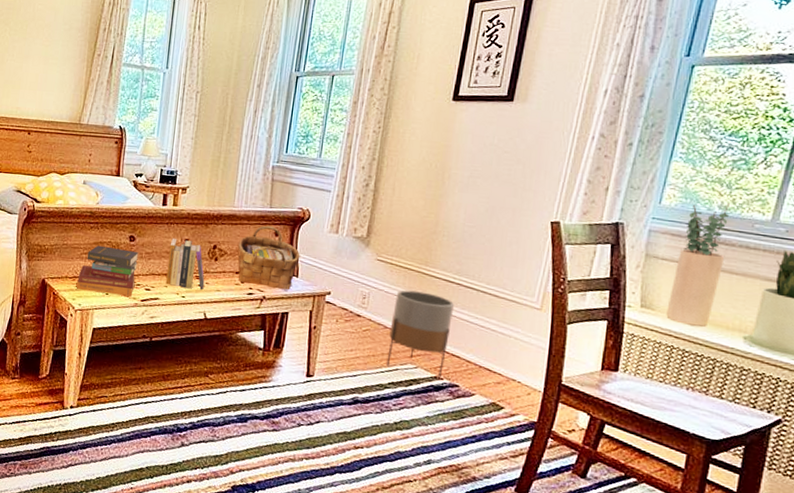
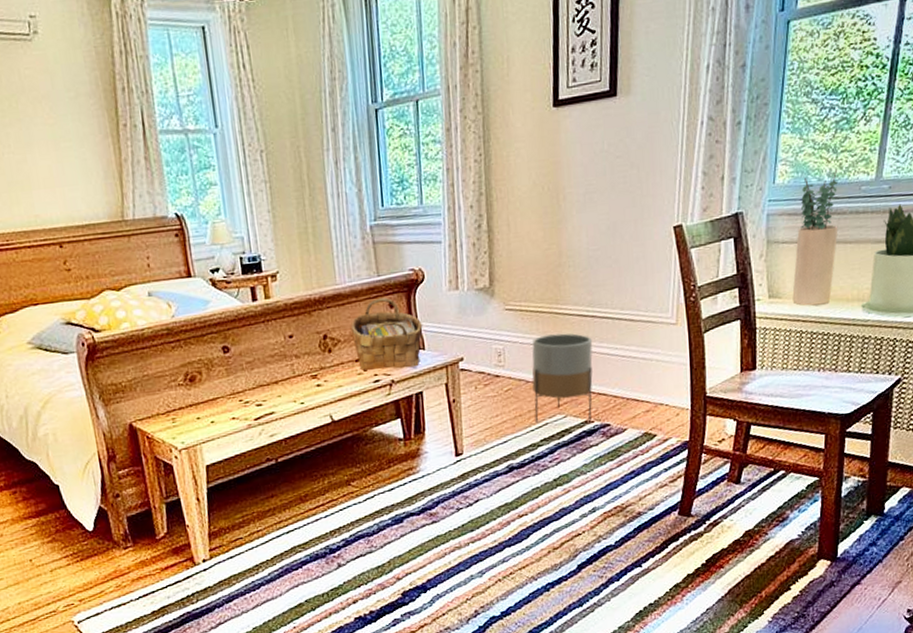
books: present [76,245,139,297] -> none [171,364,243,426]
books: present [165,238,205,290] -> none [272,336,324,394]

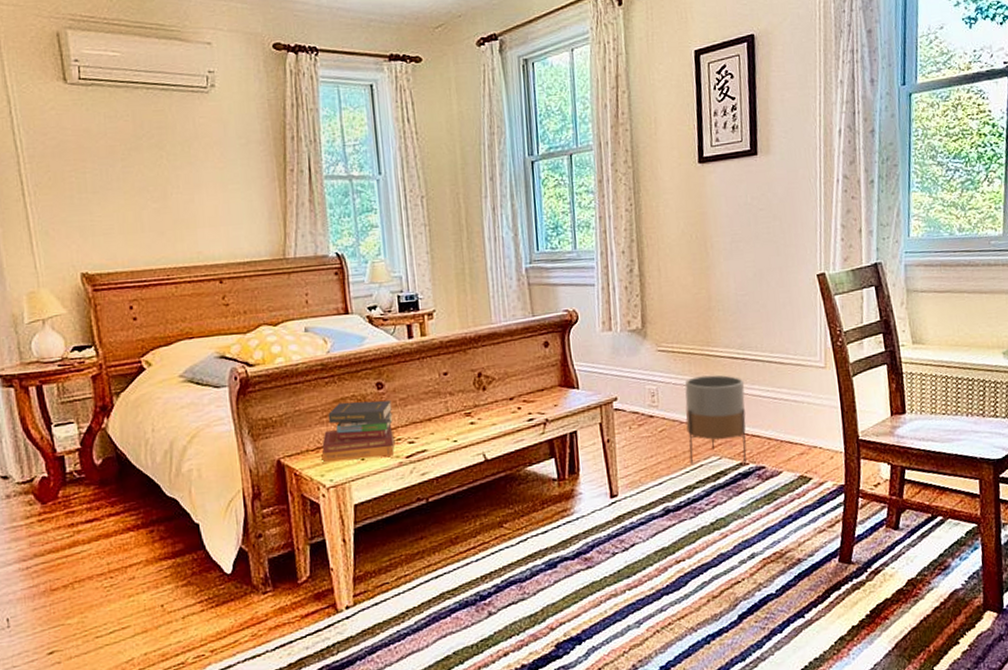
books: none [171,364,243,426] -> present [321,400,395,463]
woven basket: present [350,297,423,372] -> none [505,337,577,410]
vase: present [792,168,840,306] -> none [934,224,973,352]

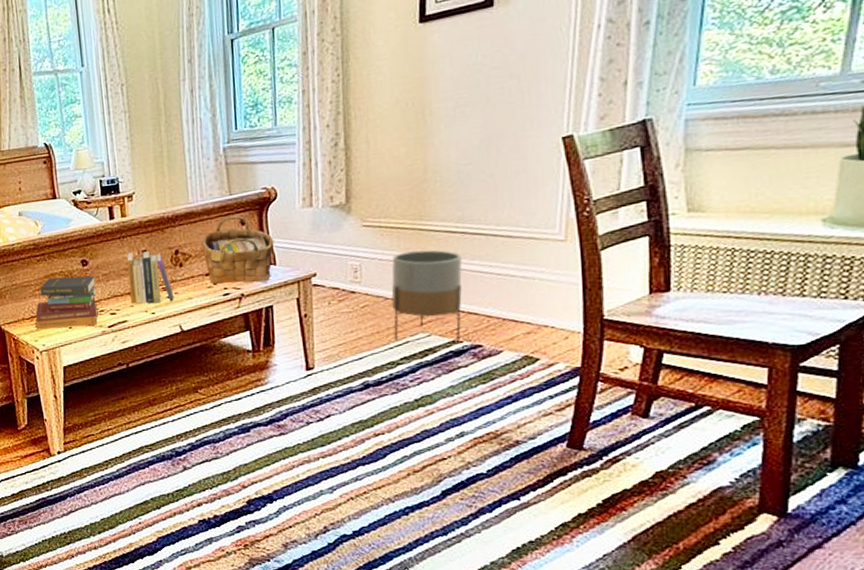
books: none [426,373,477,432] -> present [127,251,174,304]
woven basket: none [505,337,577,410] -> present [201,215,274,285]

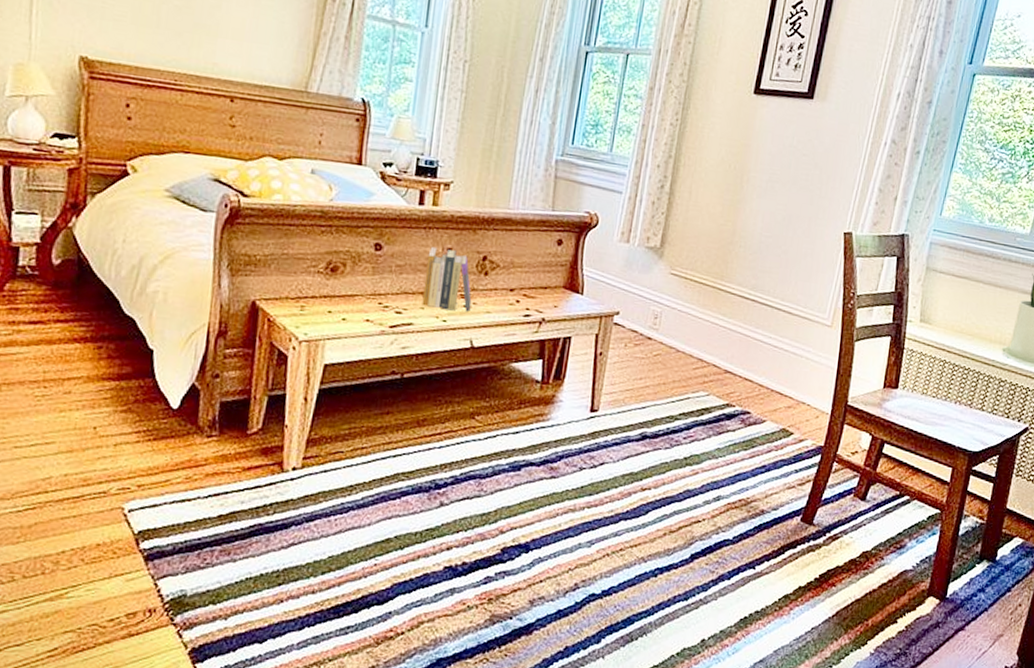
books: present [35,276,99,330] -> none [300,255,387,322]
woven basket: present [201,215,274,285] -> none [512,232,586,311]
planter: present [391,250,463,342] -> none [678,308,749,405]

